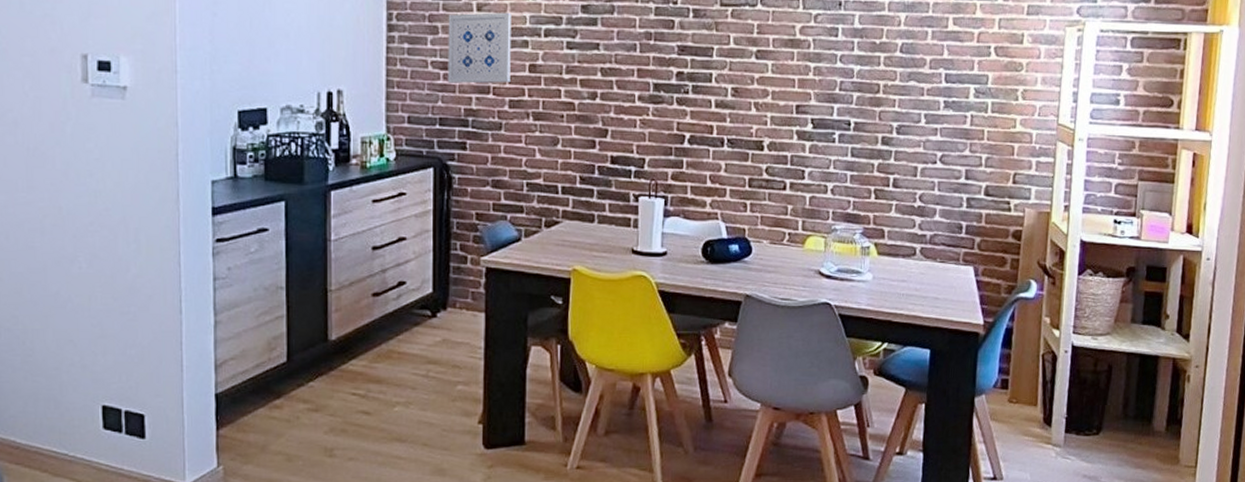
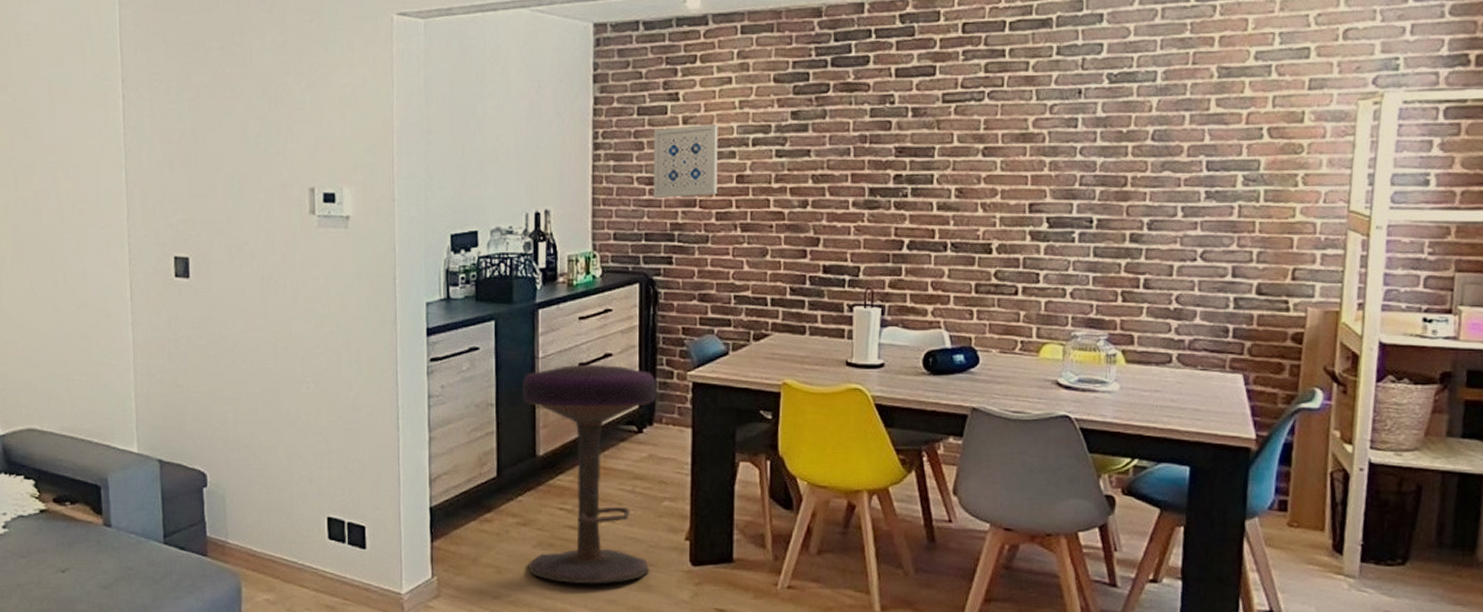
stool: none [313,248,450,470] -> present [522,365,656,584]

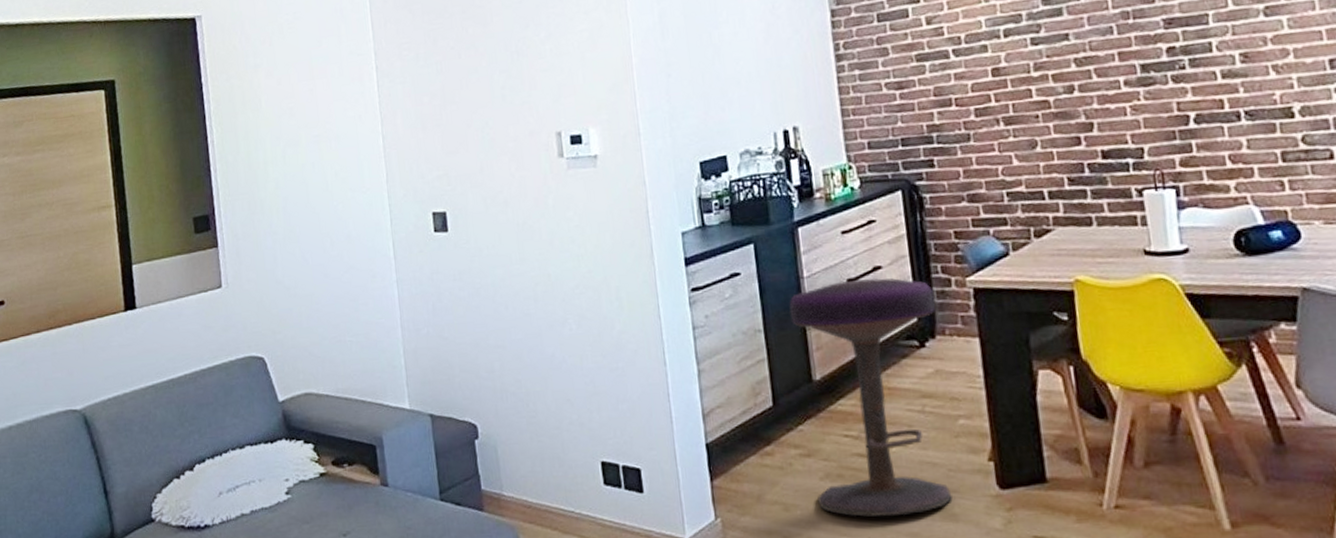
wall art: present [653,123,718,198] -> none [897,19,973,102]

